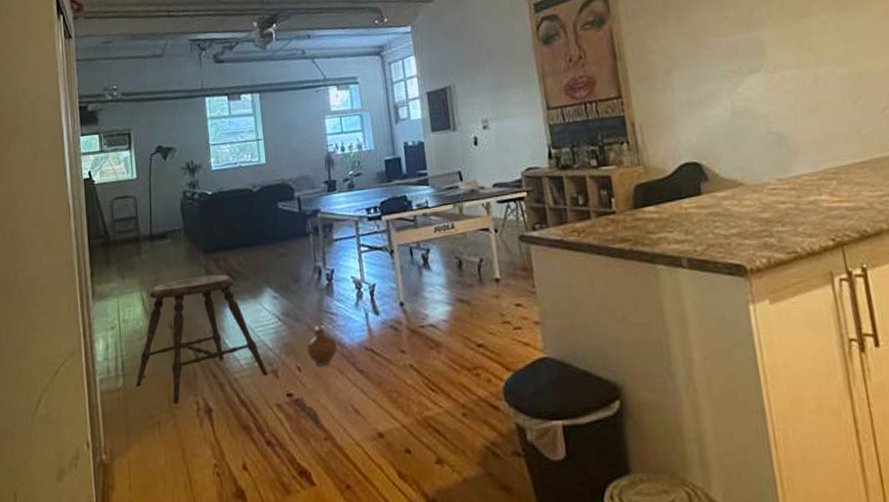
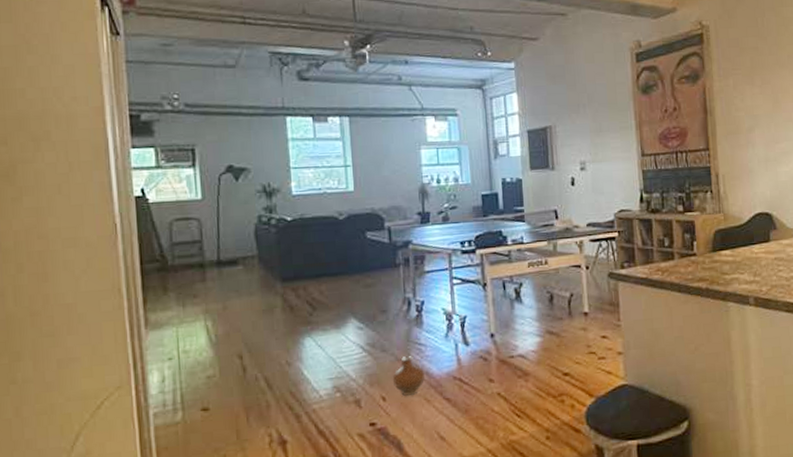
stool: present [136,274,268,404] -> none [198,304,350,437]

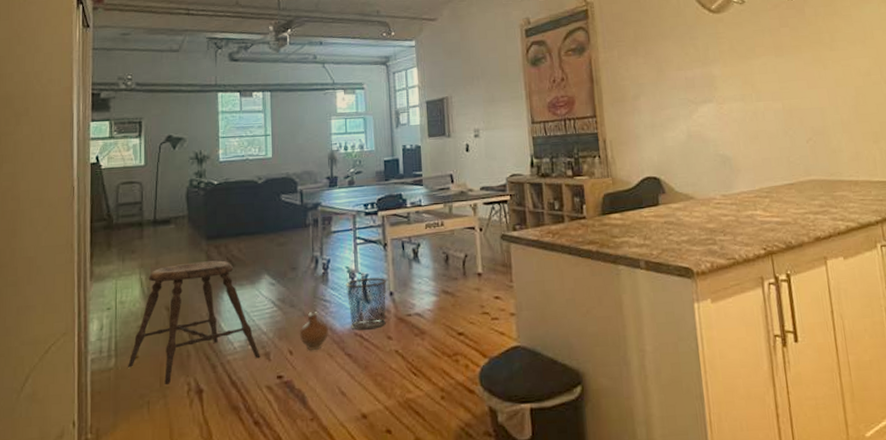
stool: none [198,304,350,437] -> present [128,260,261,384]
waste bin: none [442,319,487,374] -> present [346,277,387,330]

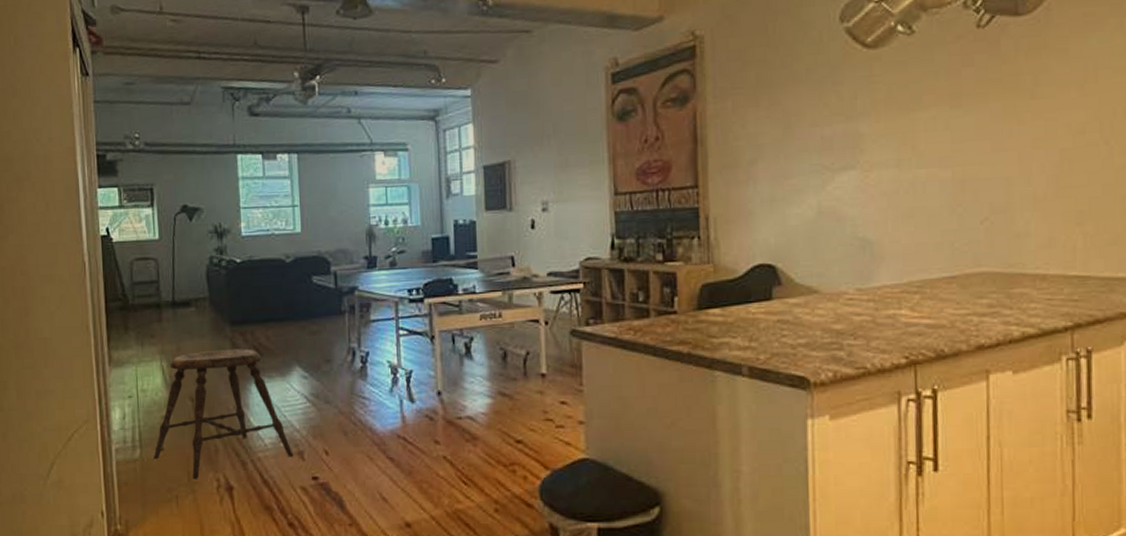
ceramic jug: present [299,312,328,351] -> none [335,410,368,452]
waste bin: present [346,277,387,330] -> none [387,374,434,432]

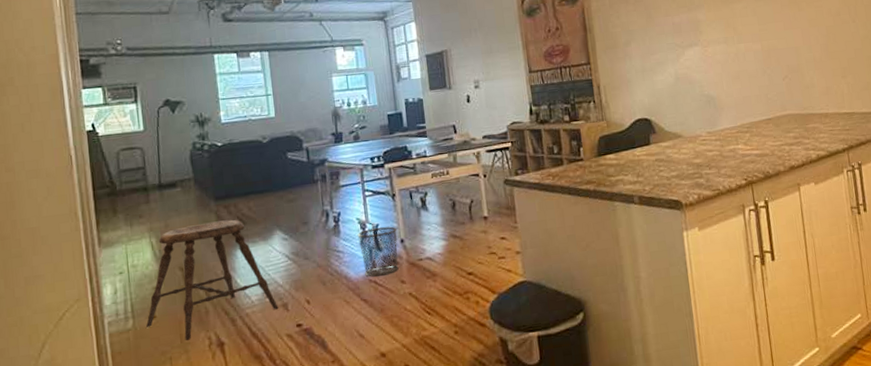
waste bin: none [387,374,434,432] -> present [357,226,399,277]

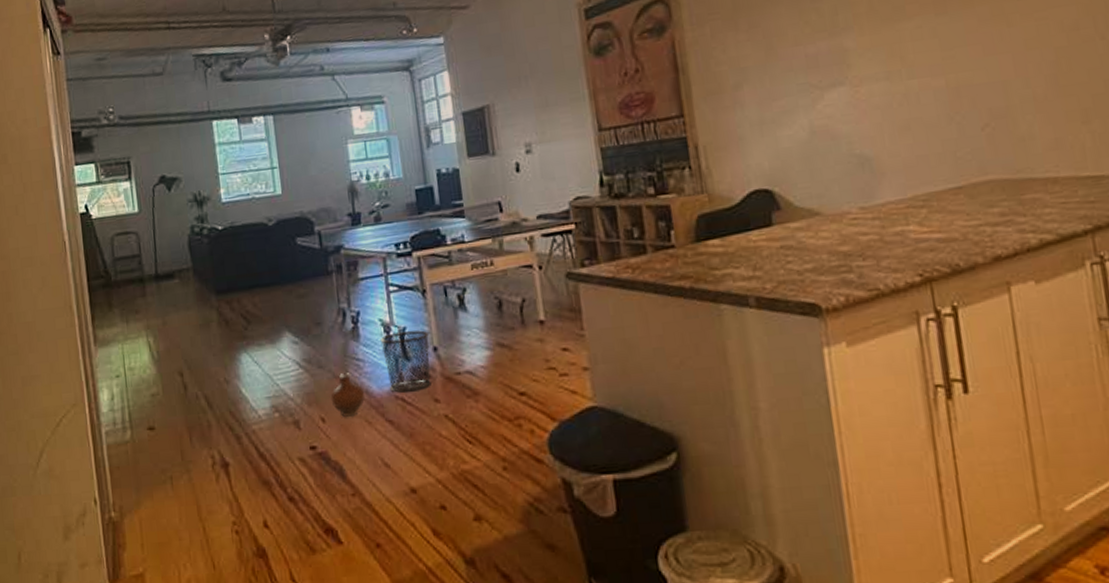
stool: present [146,219,279,340] -> none [145,317,289,458]
ceramic jug: none [315,262,344,300] -> present [330,373,364,418]

